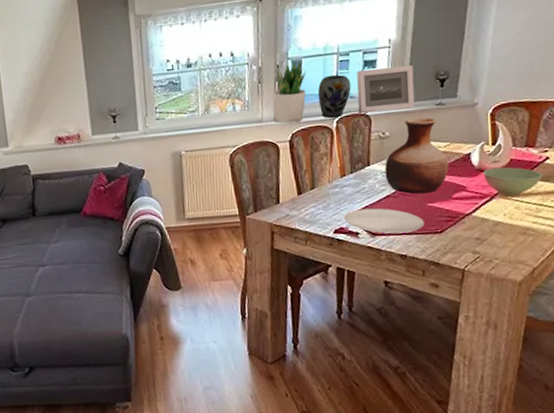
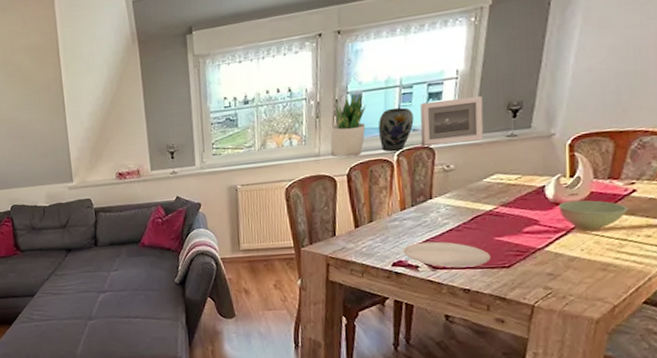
vase: present [385,117,449,194] -> none [448,149,520,228]

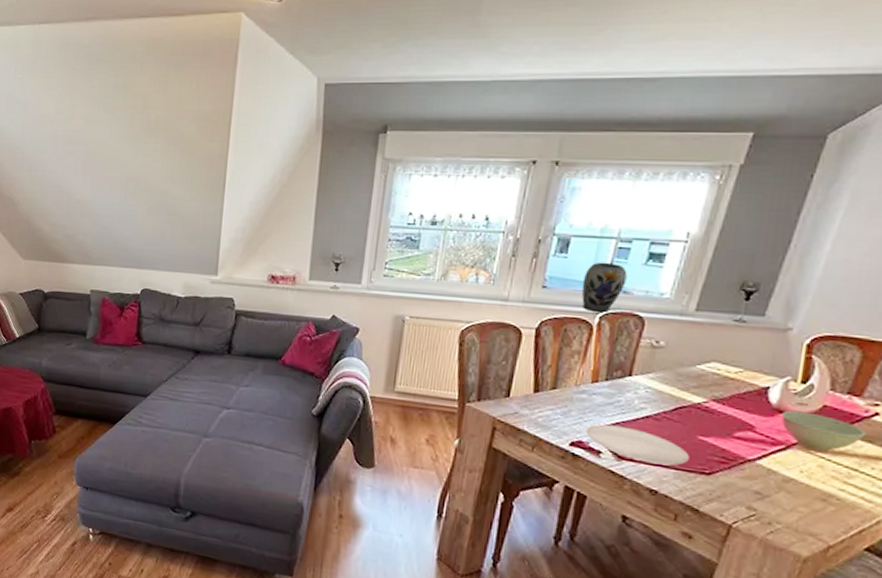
planter: present [330,93,366,158] -> none [522,238,573,310]
picture frame: present [420,96,484,146] -> none [630,262,713,319]

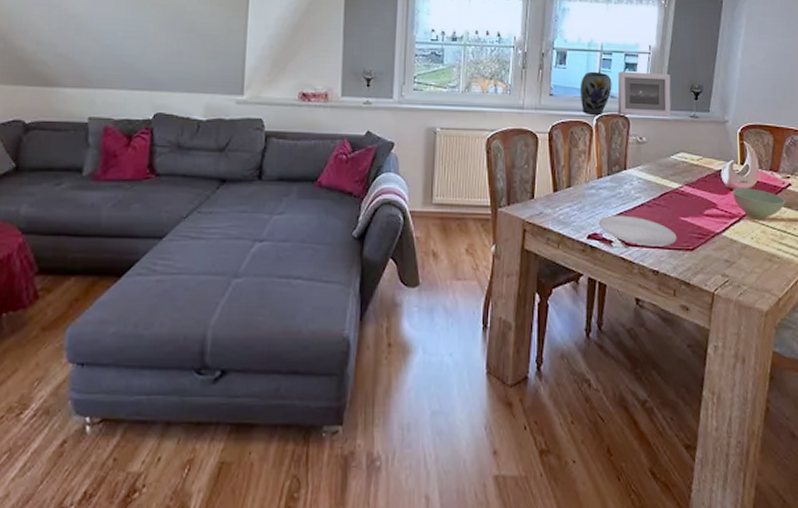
picture frame: none [630,262,713,319] -> present [617,71,671,117]

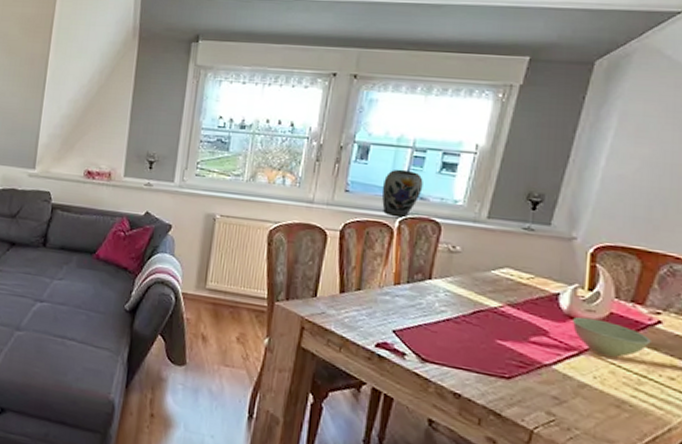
plate: present [598,215,677,247] -> none [390,326,489,369]
picture frame: present [617,71,671,117] -> none [427,171,501,227]

